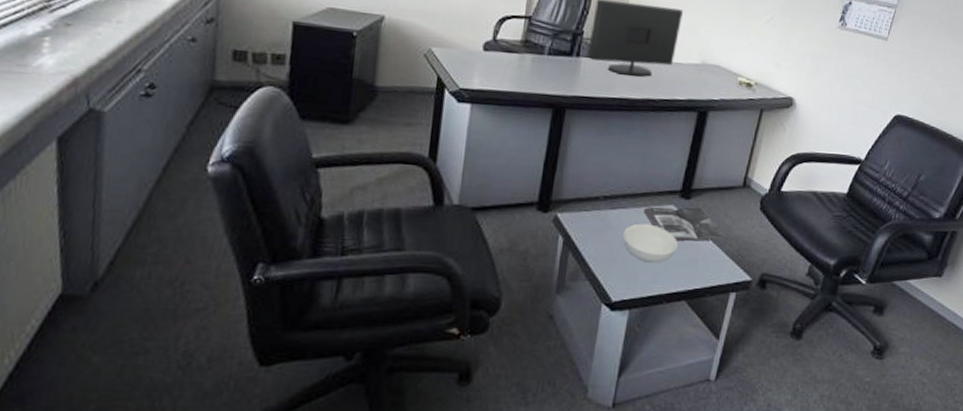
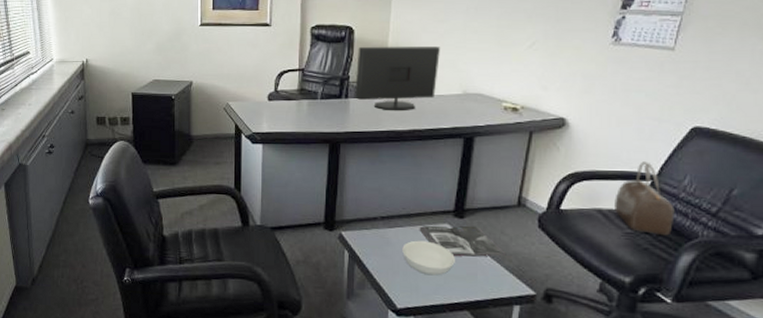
handbag: none [827,145,876,219] -> present [615,161,675,236]

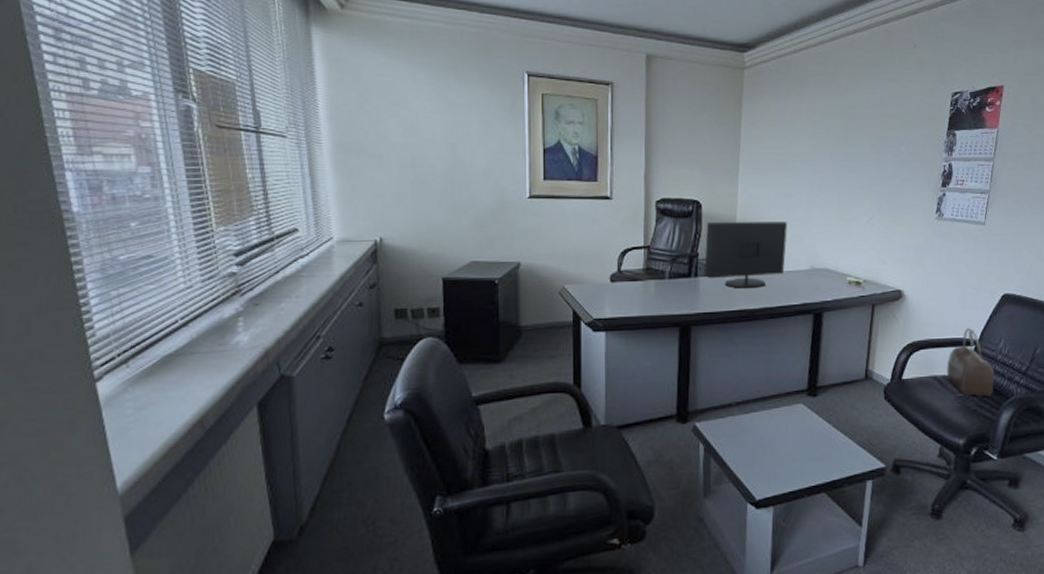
bowl: present [402,240,455,276] -> none [759,423,811,460]
magazine: present [419,225,507,257] -> none [774,403,858,436]

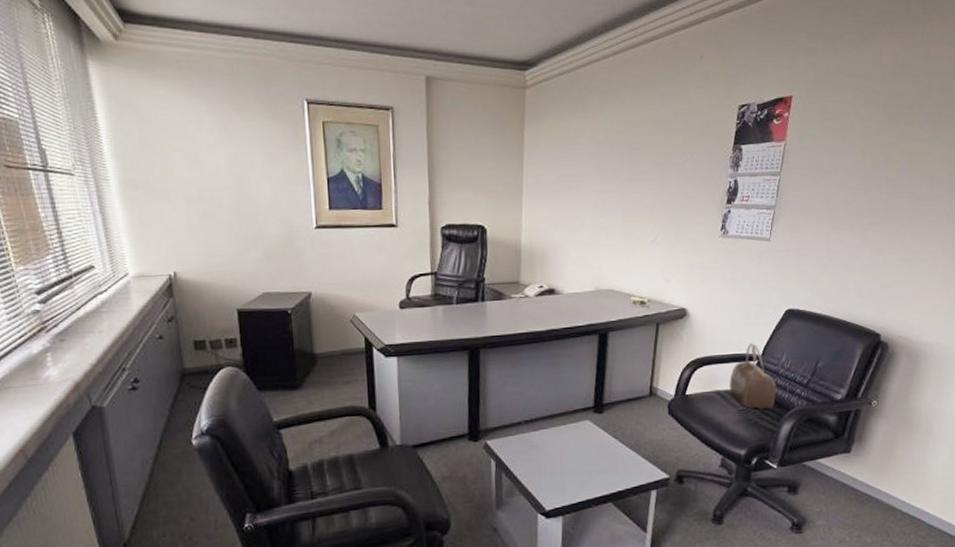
monitor: present [704,221,788,288] -> none [491,244,573,312]

